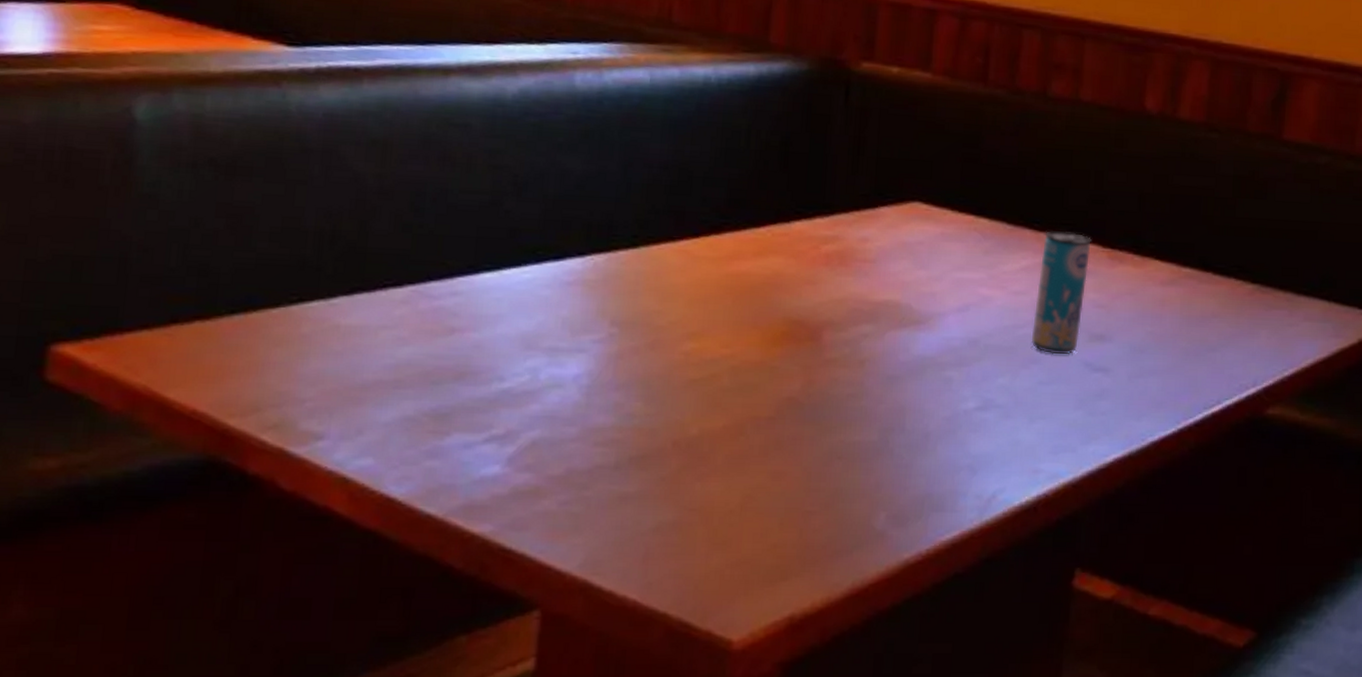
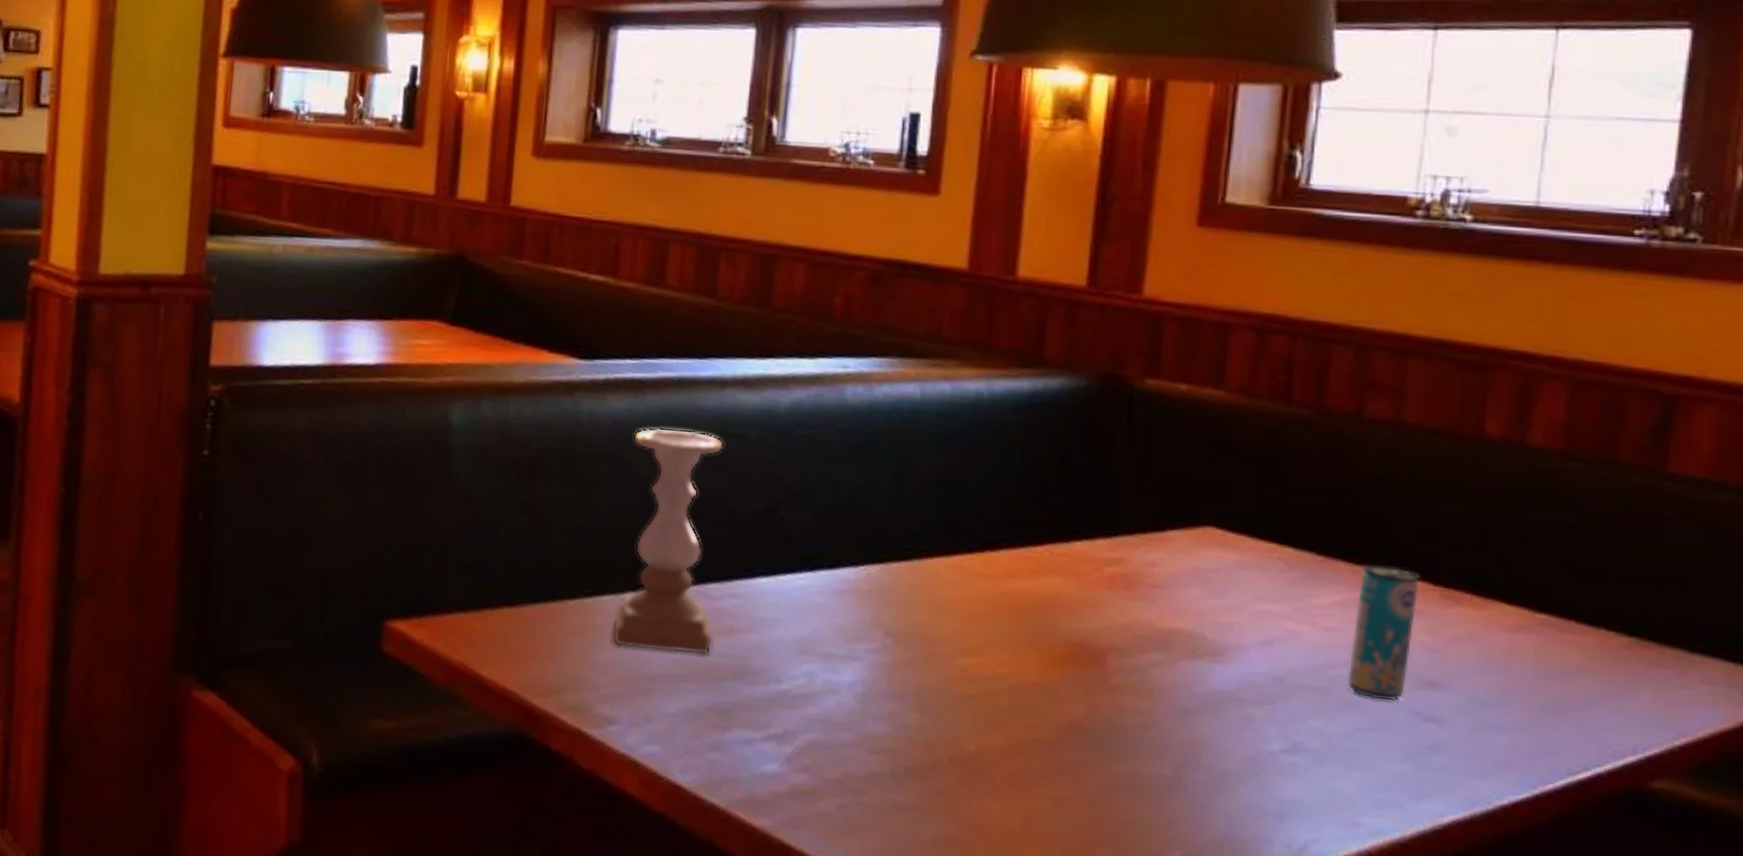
candle holder: none [321,118,448,359] -> present [612,427,725,656]

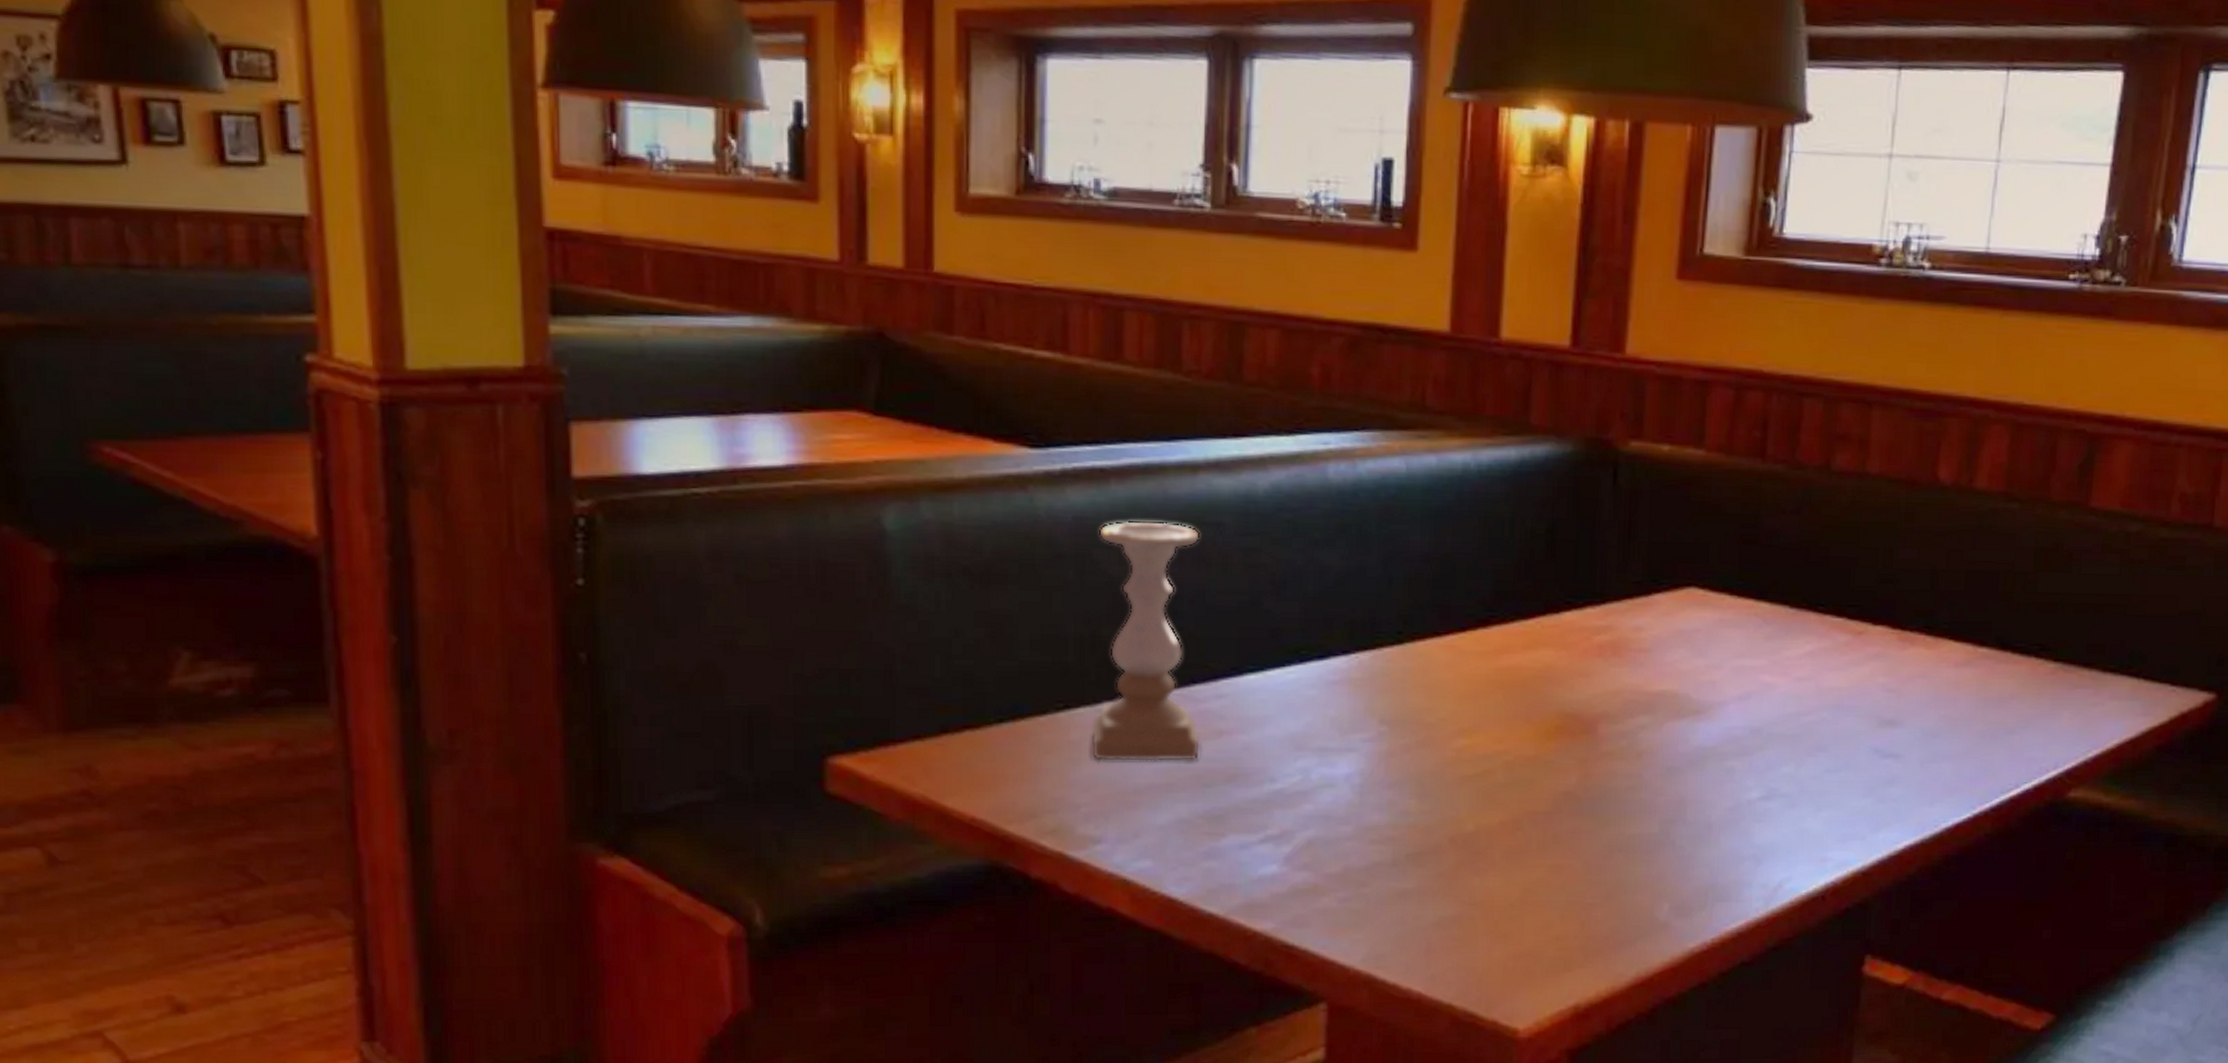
beverage can: present [1347,563,1420,701] -> none [1816,612,1880,742]

